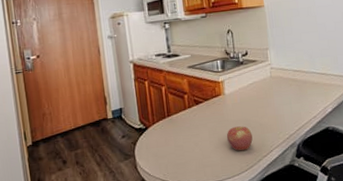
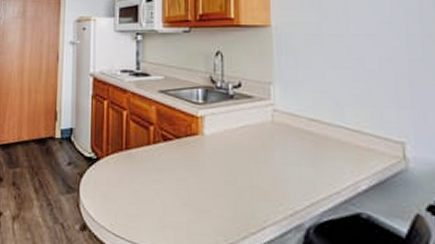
apple: present [226,126,253,151] -> none [199,181,237,219]

